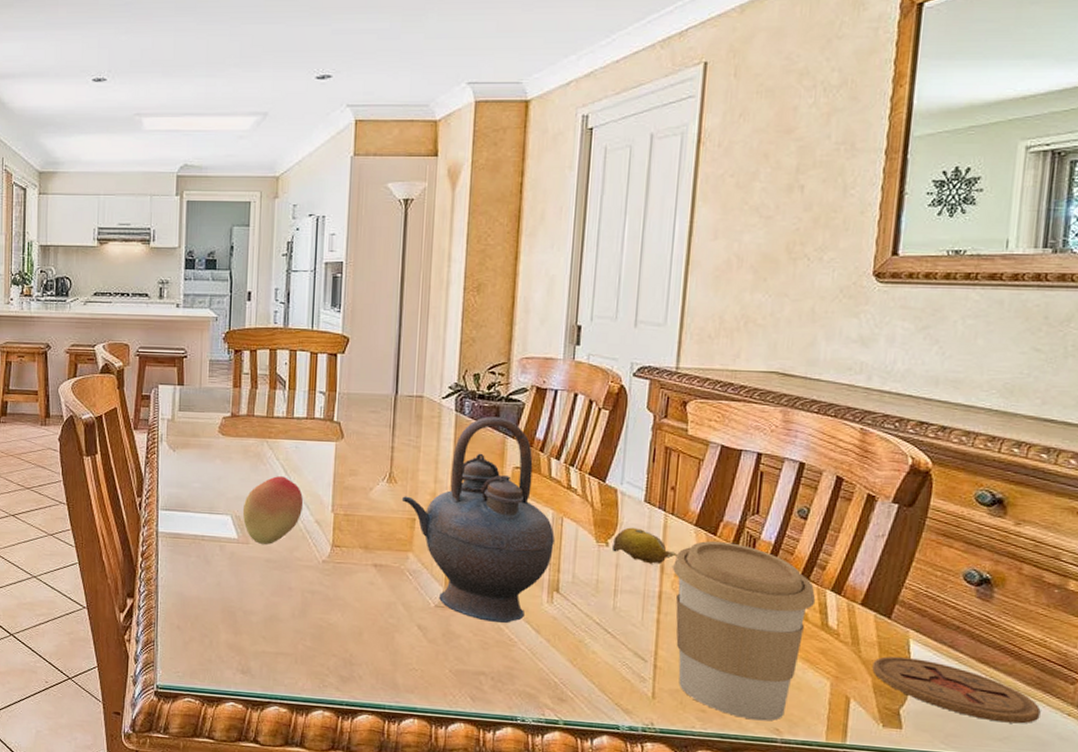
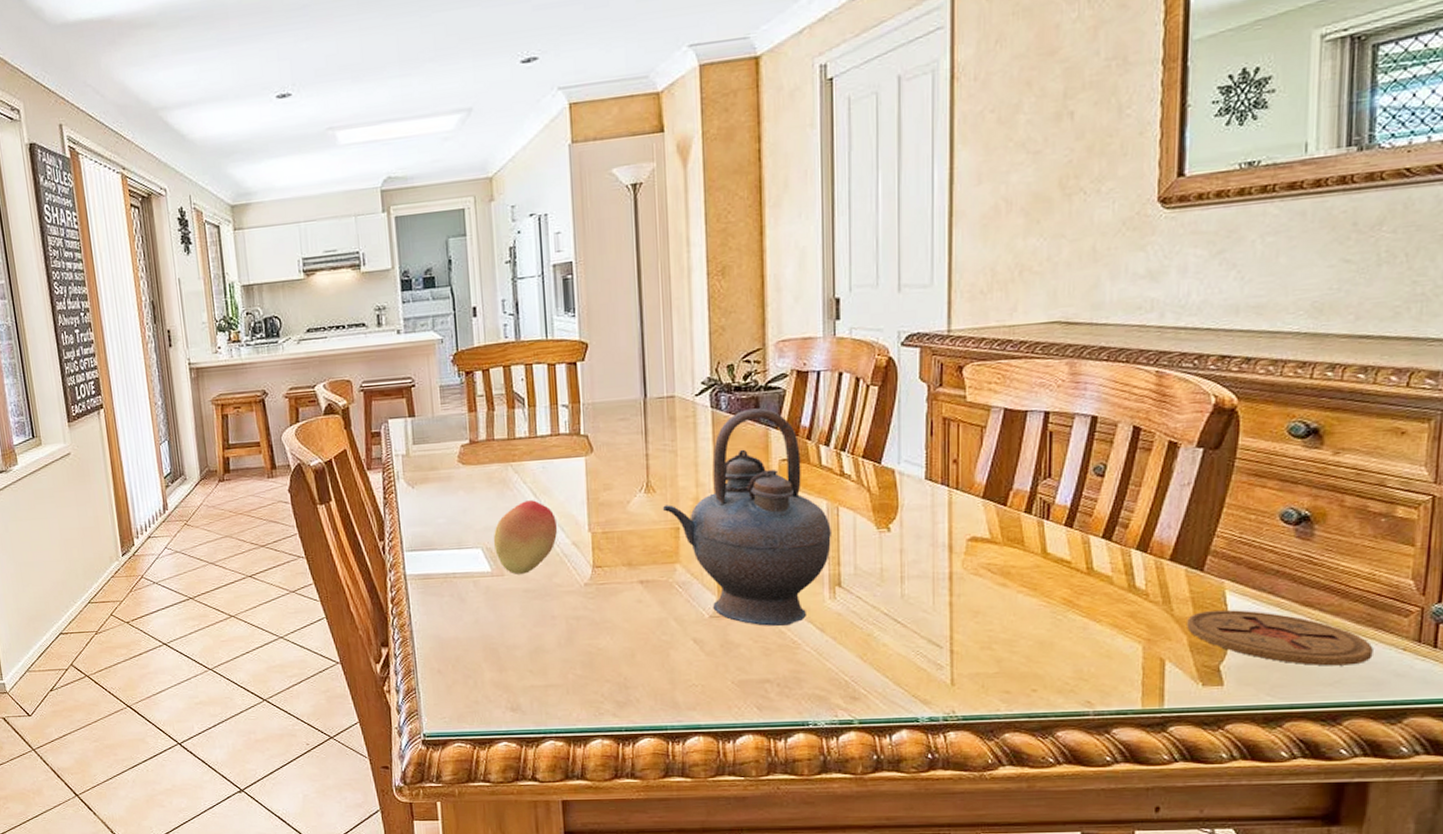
fruit: present [613,527,677,564] -> none [895,508,966,545]
coffee cup: present [672,541,816,721] -> none [961,511,1120,695]

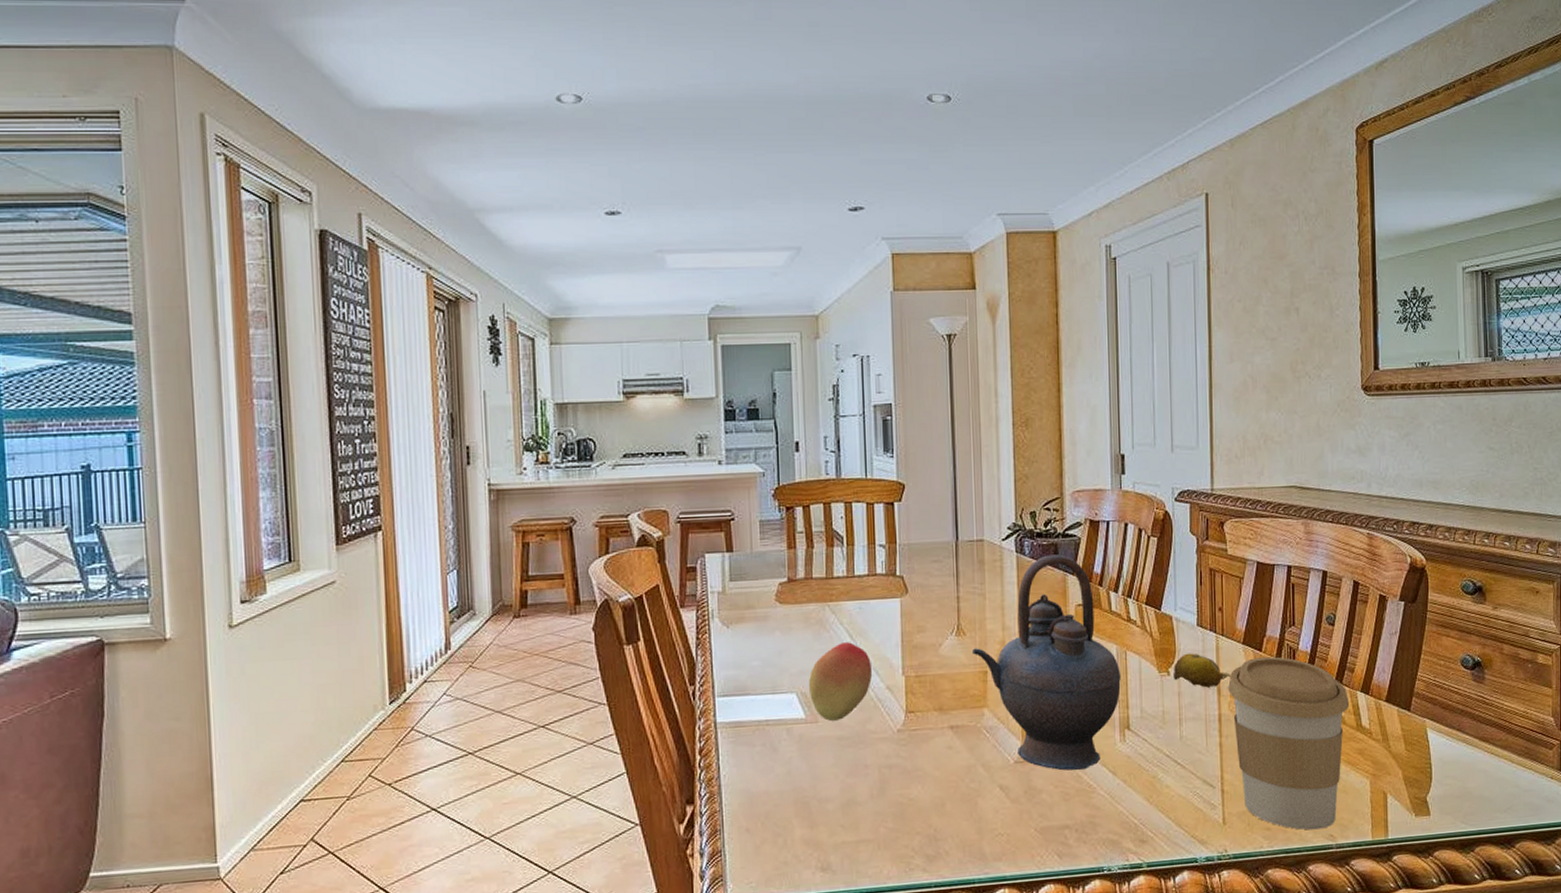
fruit: none [895,508,966,545] -> present [1174,653,1231,688]
coffee cup: none [961,511,1120,695] -> present [1227,656,1350,830]
coaster: present [1187,609,1373,666] -> none [1401,745,1531,795]

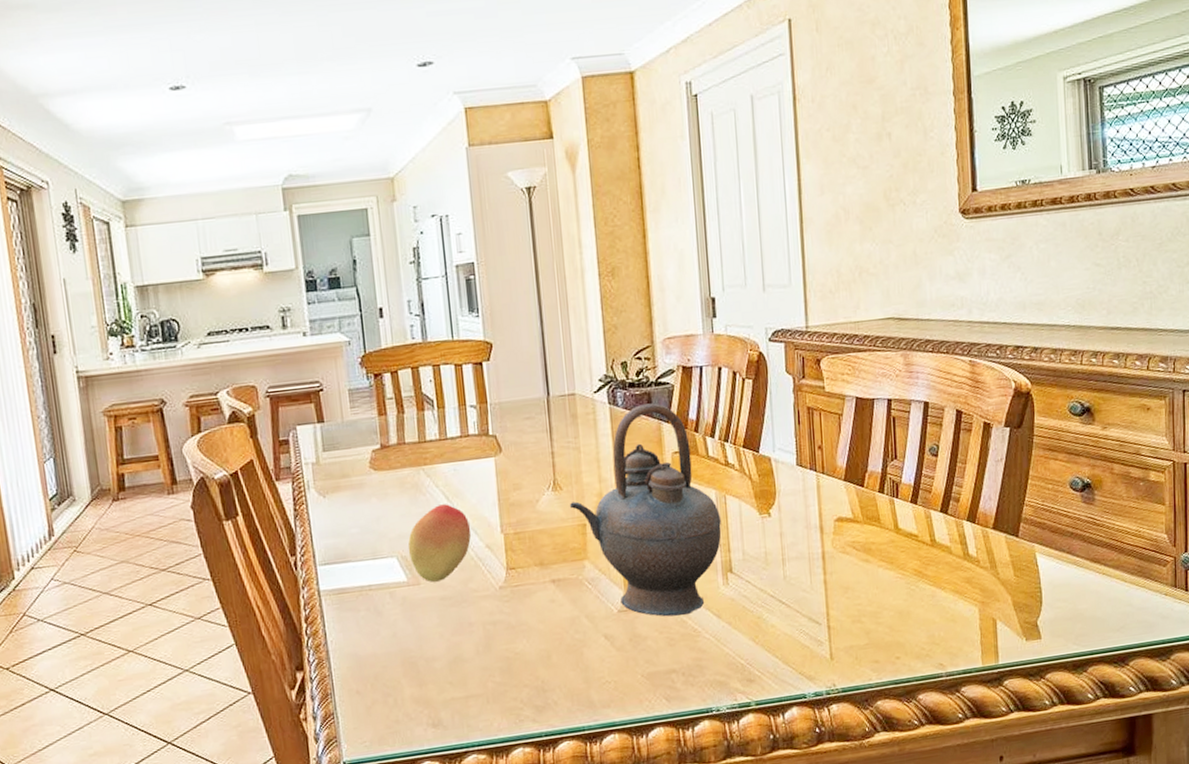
fruit: present [1174,653,1231,688] -> none [774,493,833,527]
coffee cup: present [1227,656,1350,830] -> none [830,491,956,661]

